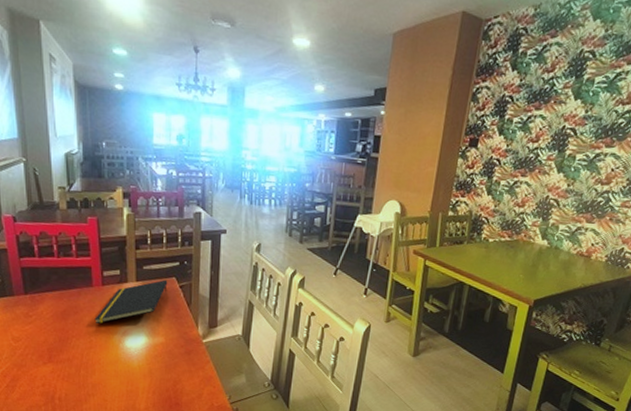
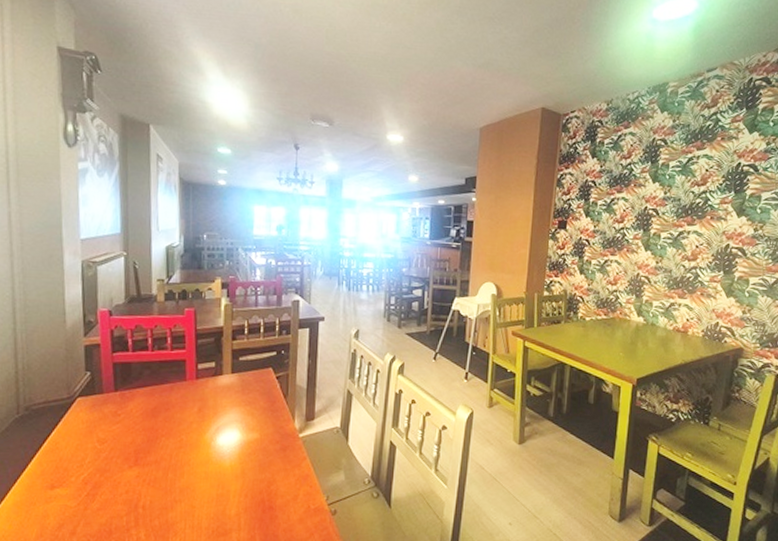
notepad: present [94,279,168,325] -> none [186,370,264,421]

